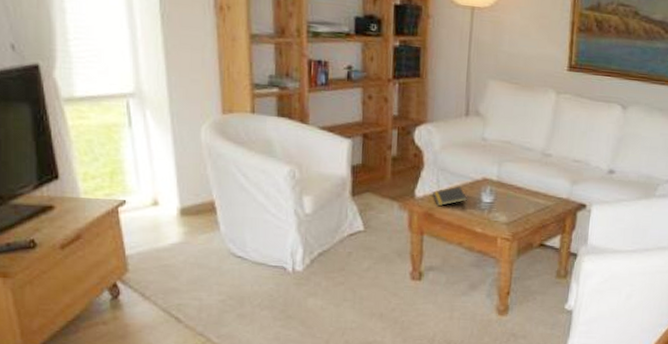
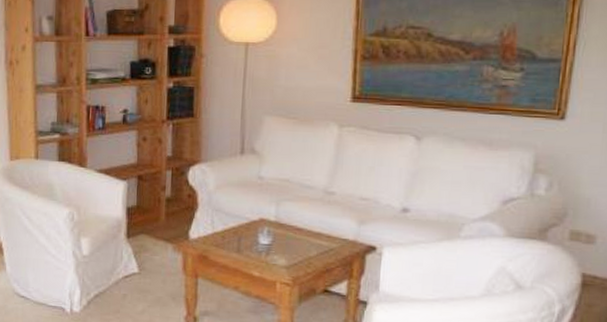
notepad: present [432,186,467,207] -> none [206,227,243,249]

